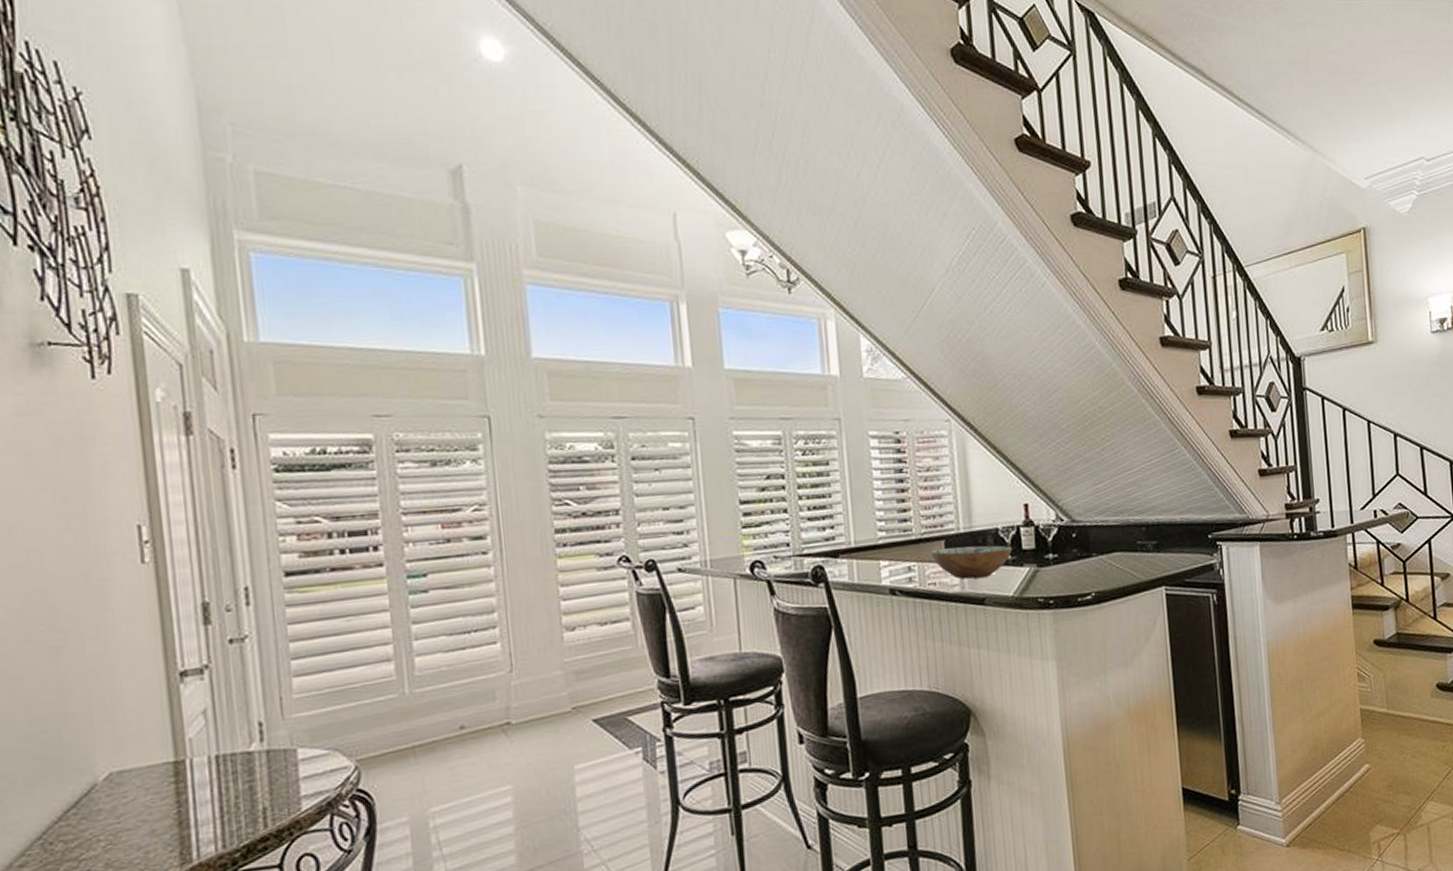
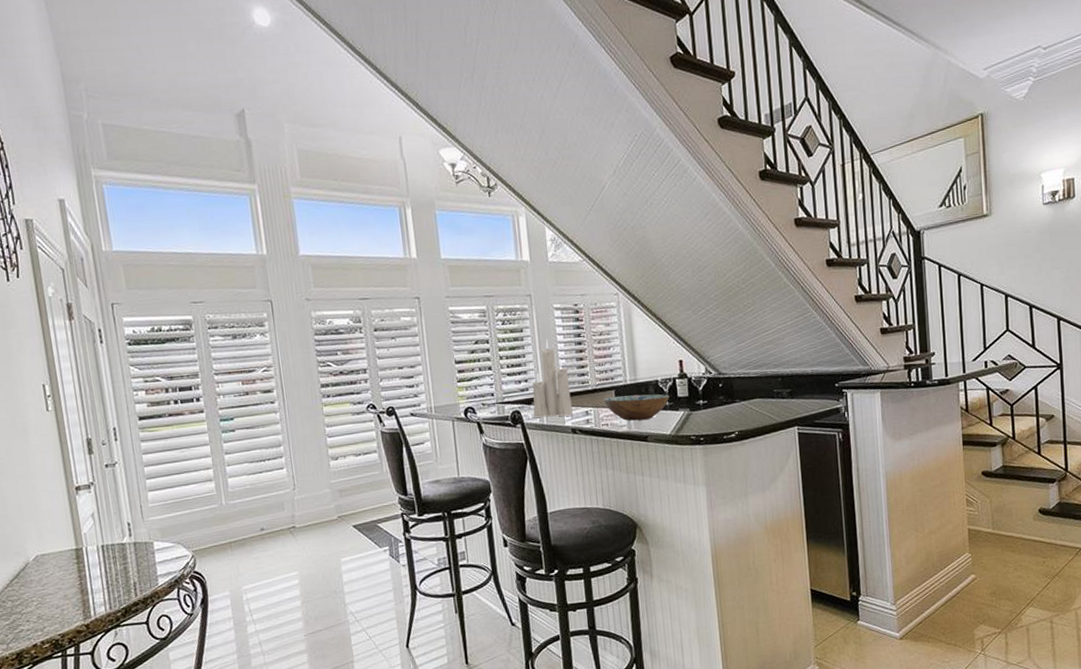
candle: none [839,474,893,576] -> present [532,338,574,419]

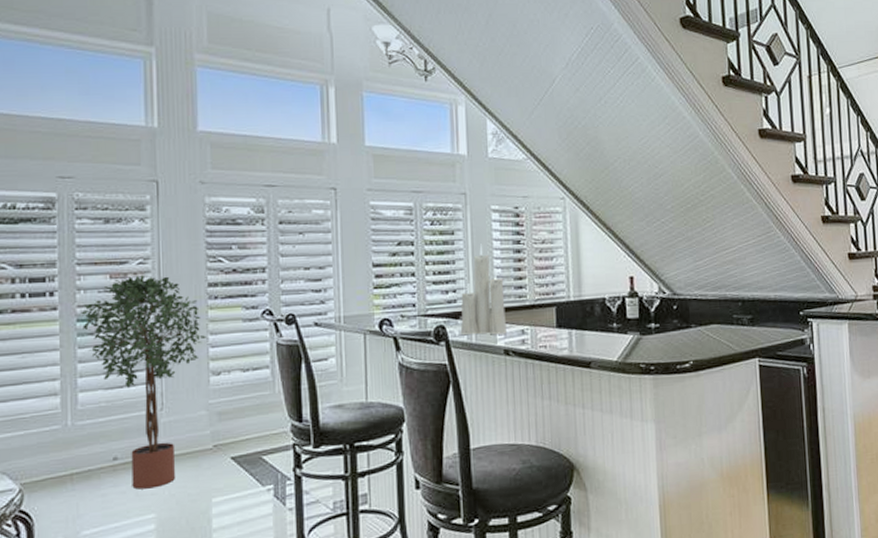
potted tree: none [221,380,324,553] -> present [79,274,207,490]
bowl: present [603,394,670,421] -> none [542,313,618,343]

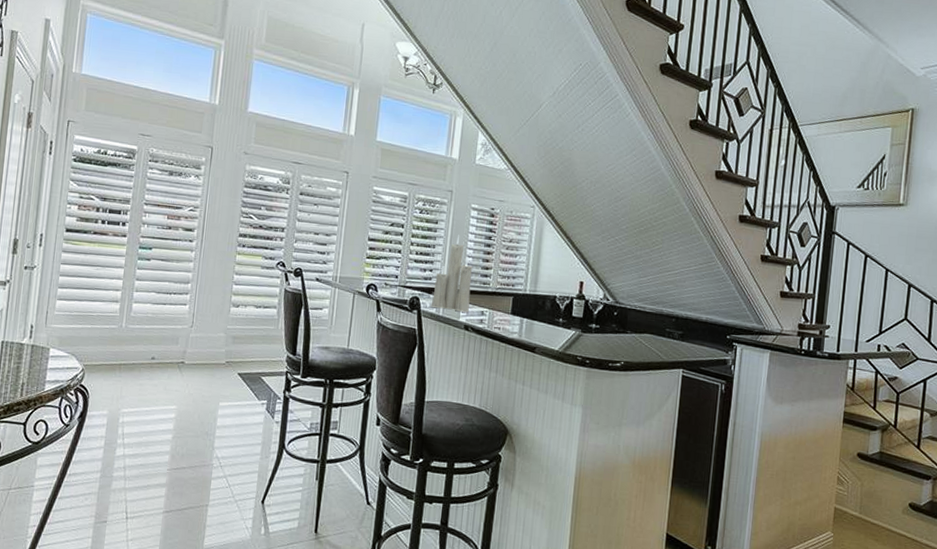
potted tree: present [79,274,207,490] -> none [141,219,233,386]

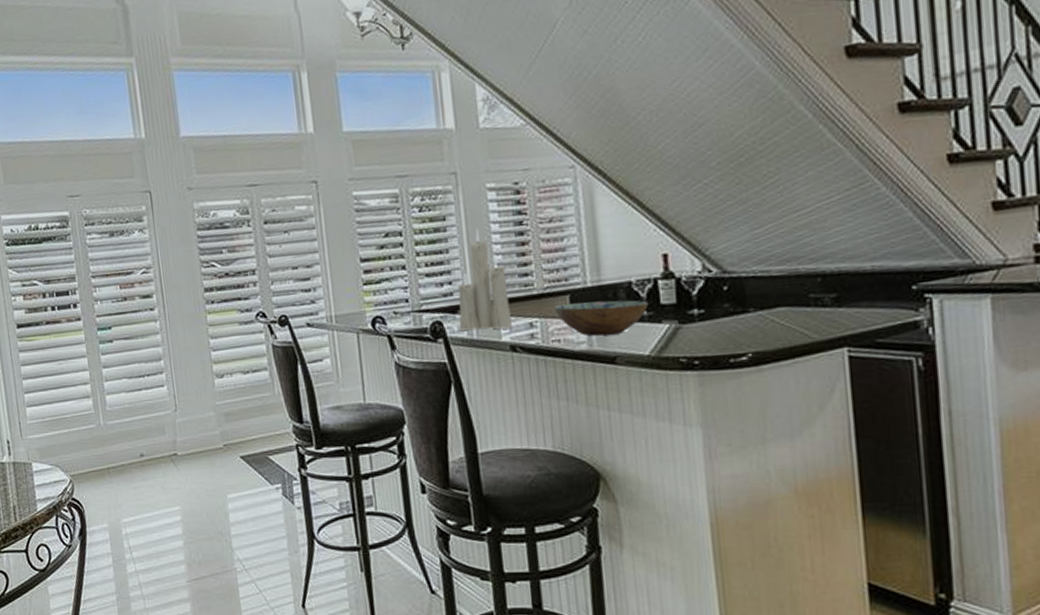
bowl: none [500,302,565,332] -> present [553,300,649,336]

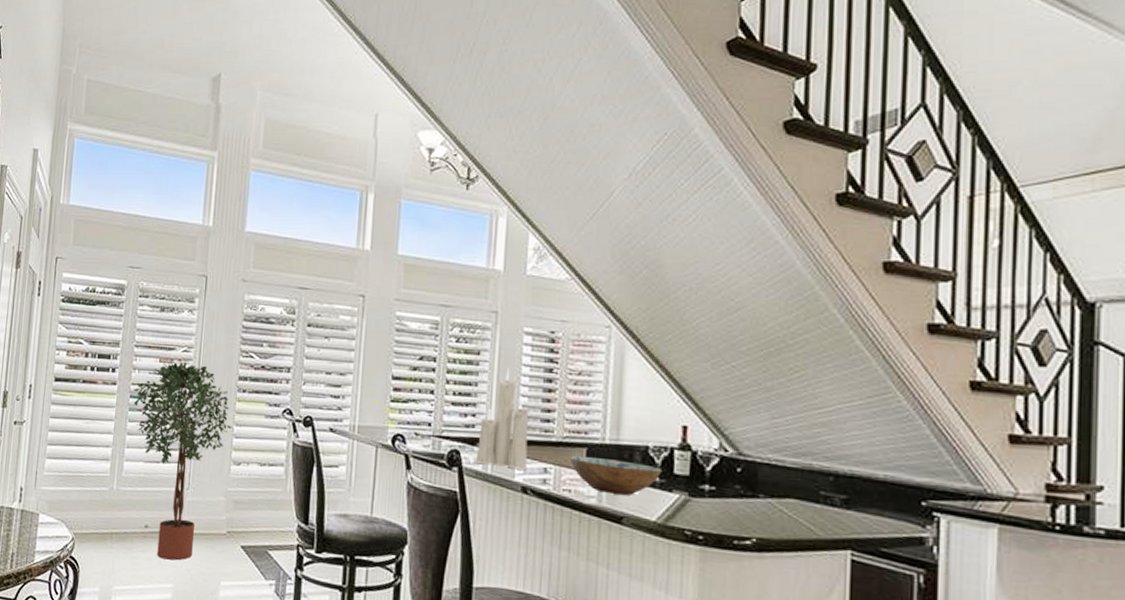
potted tree: none [99,283,208,484] -> present [132,361,232,561]

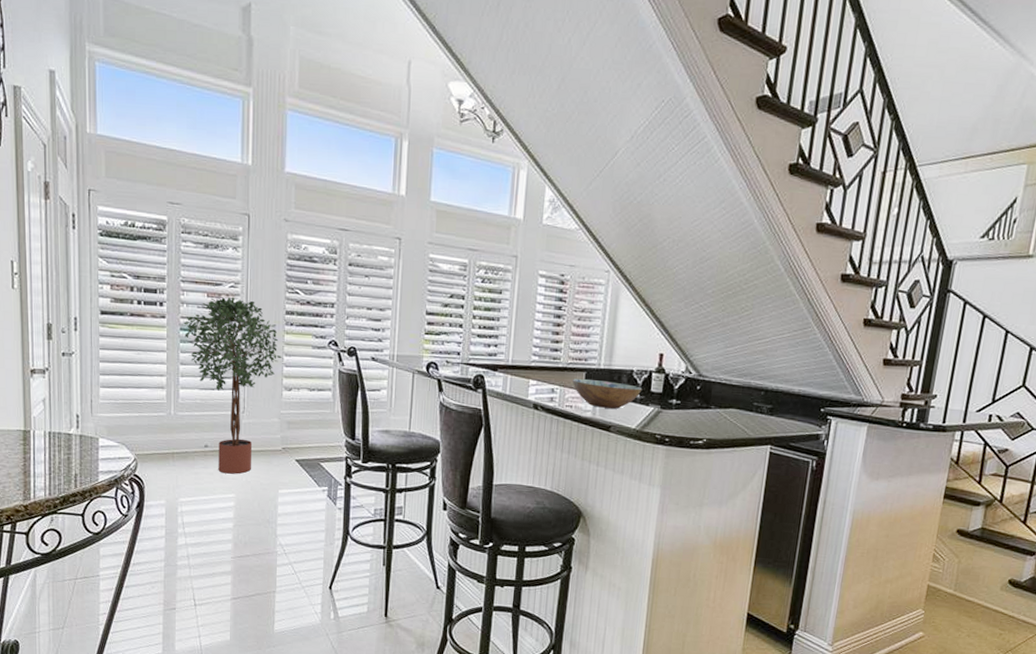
candle: present [475,368,530,470] -> none [496,305,542,391]

